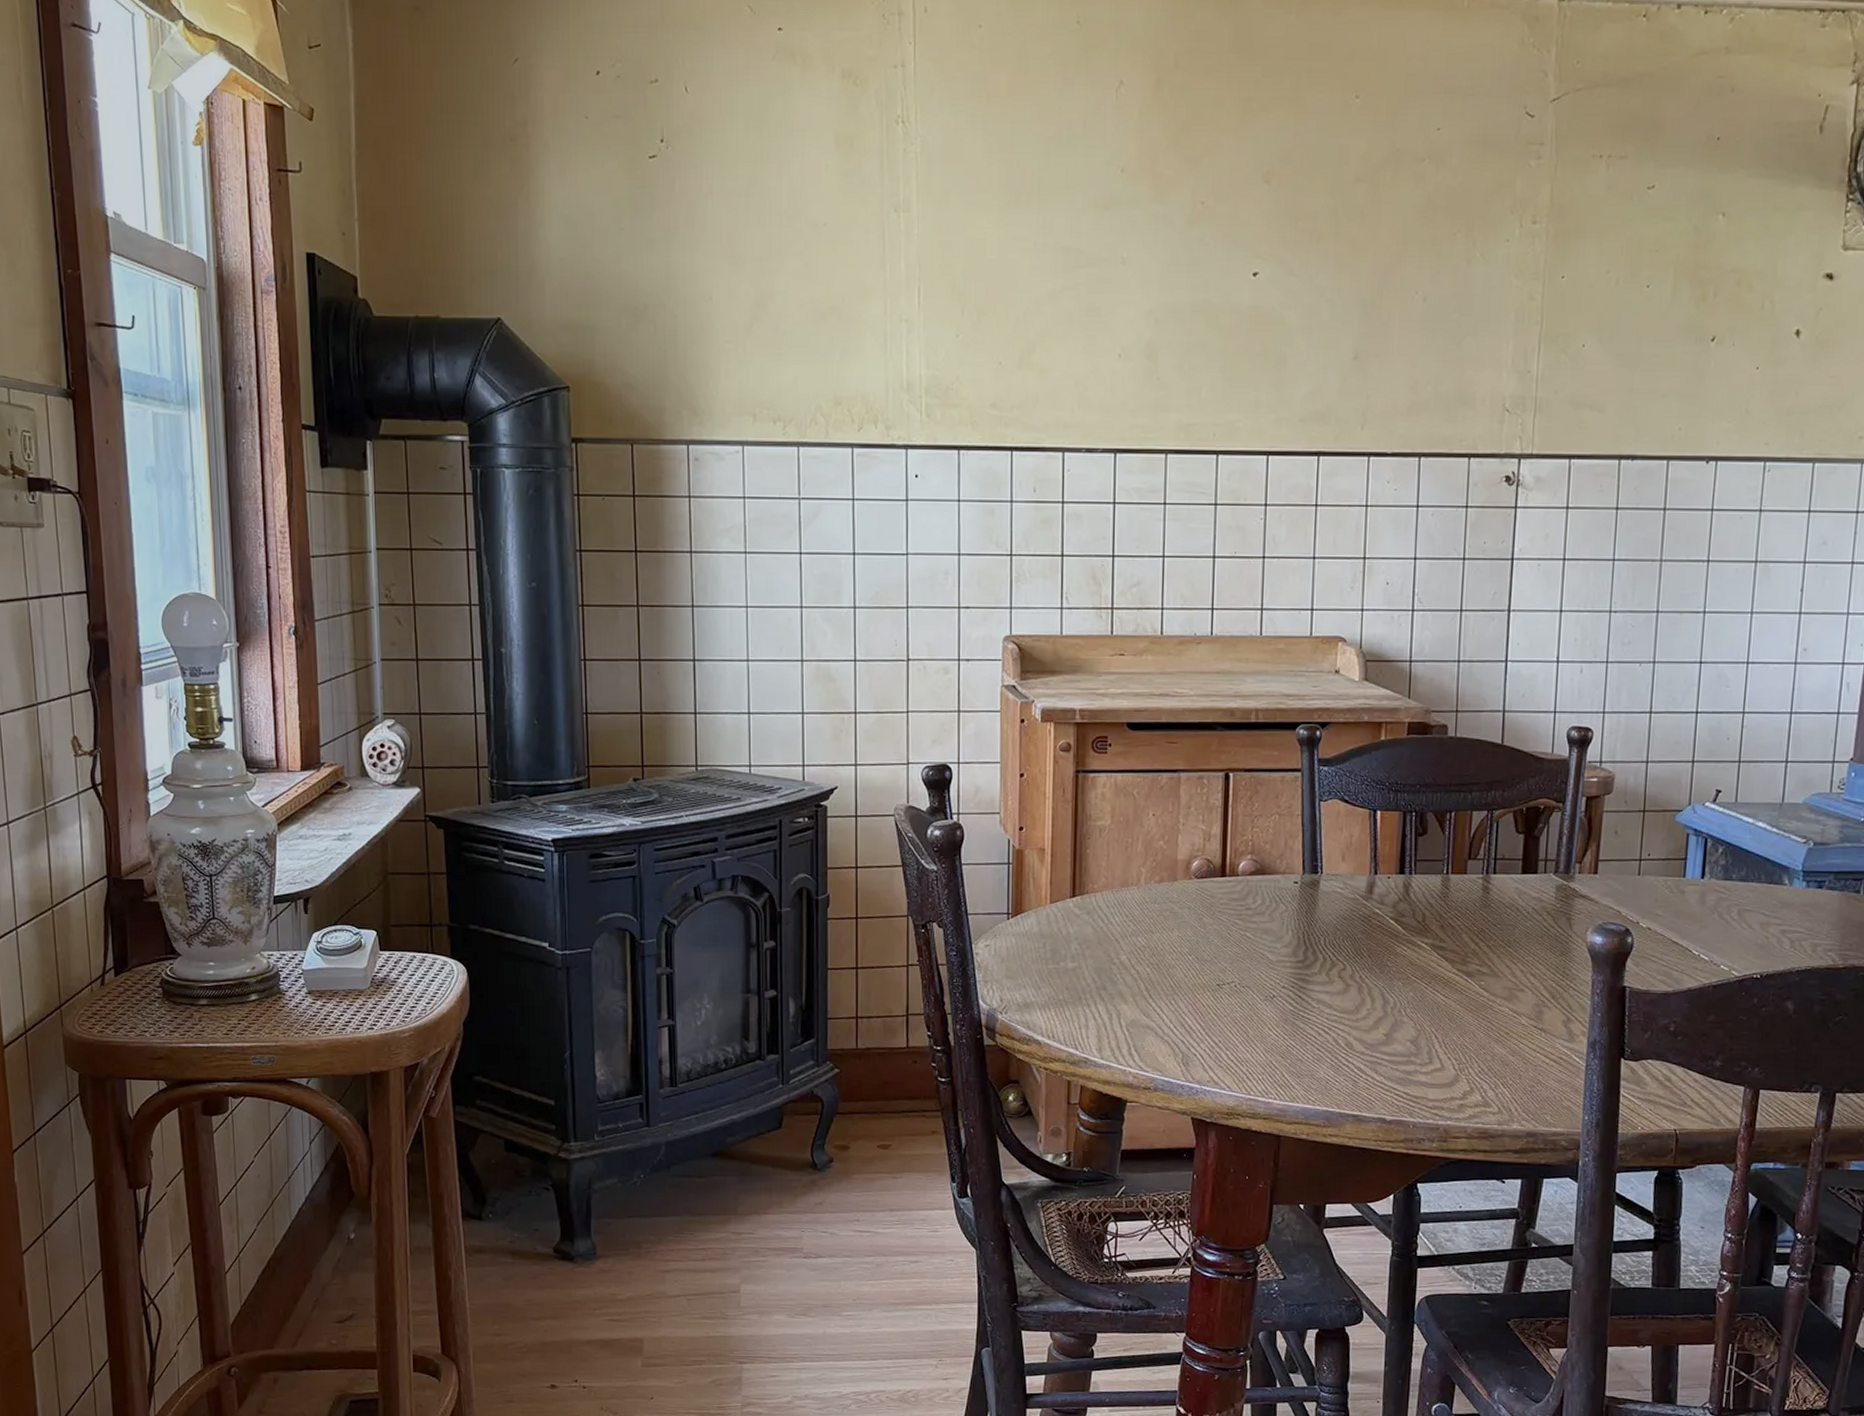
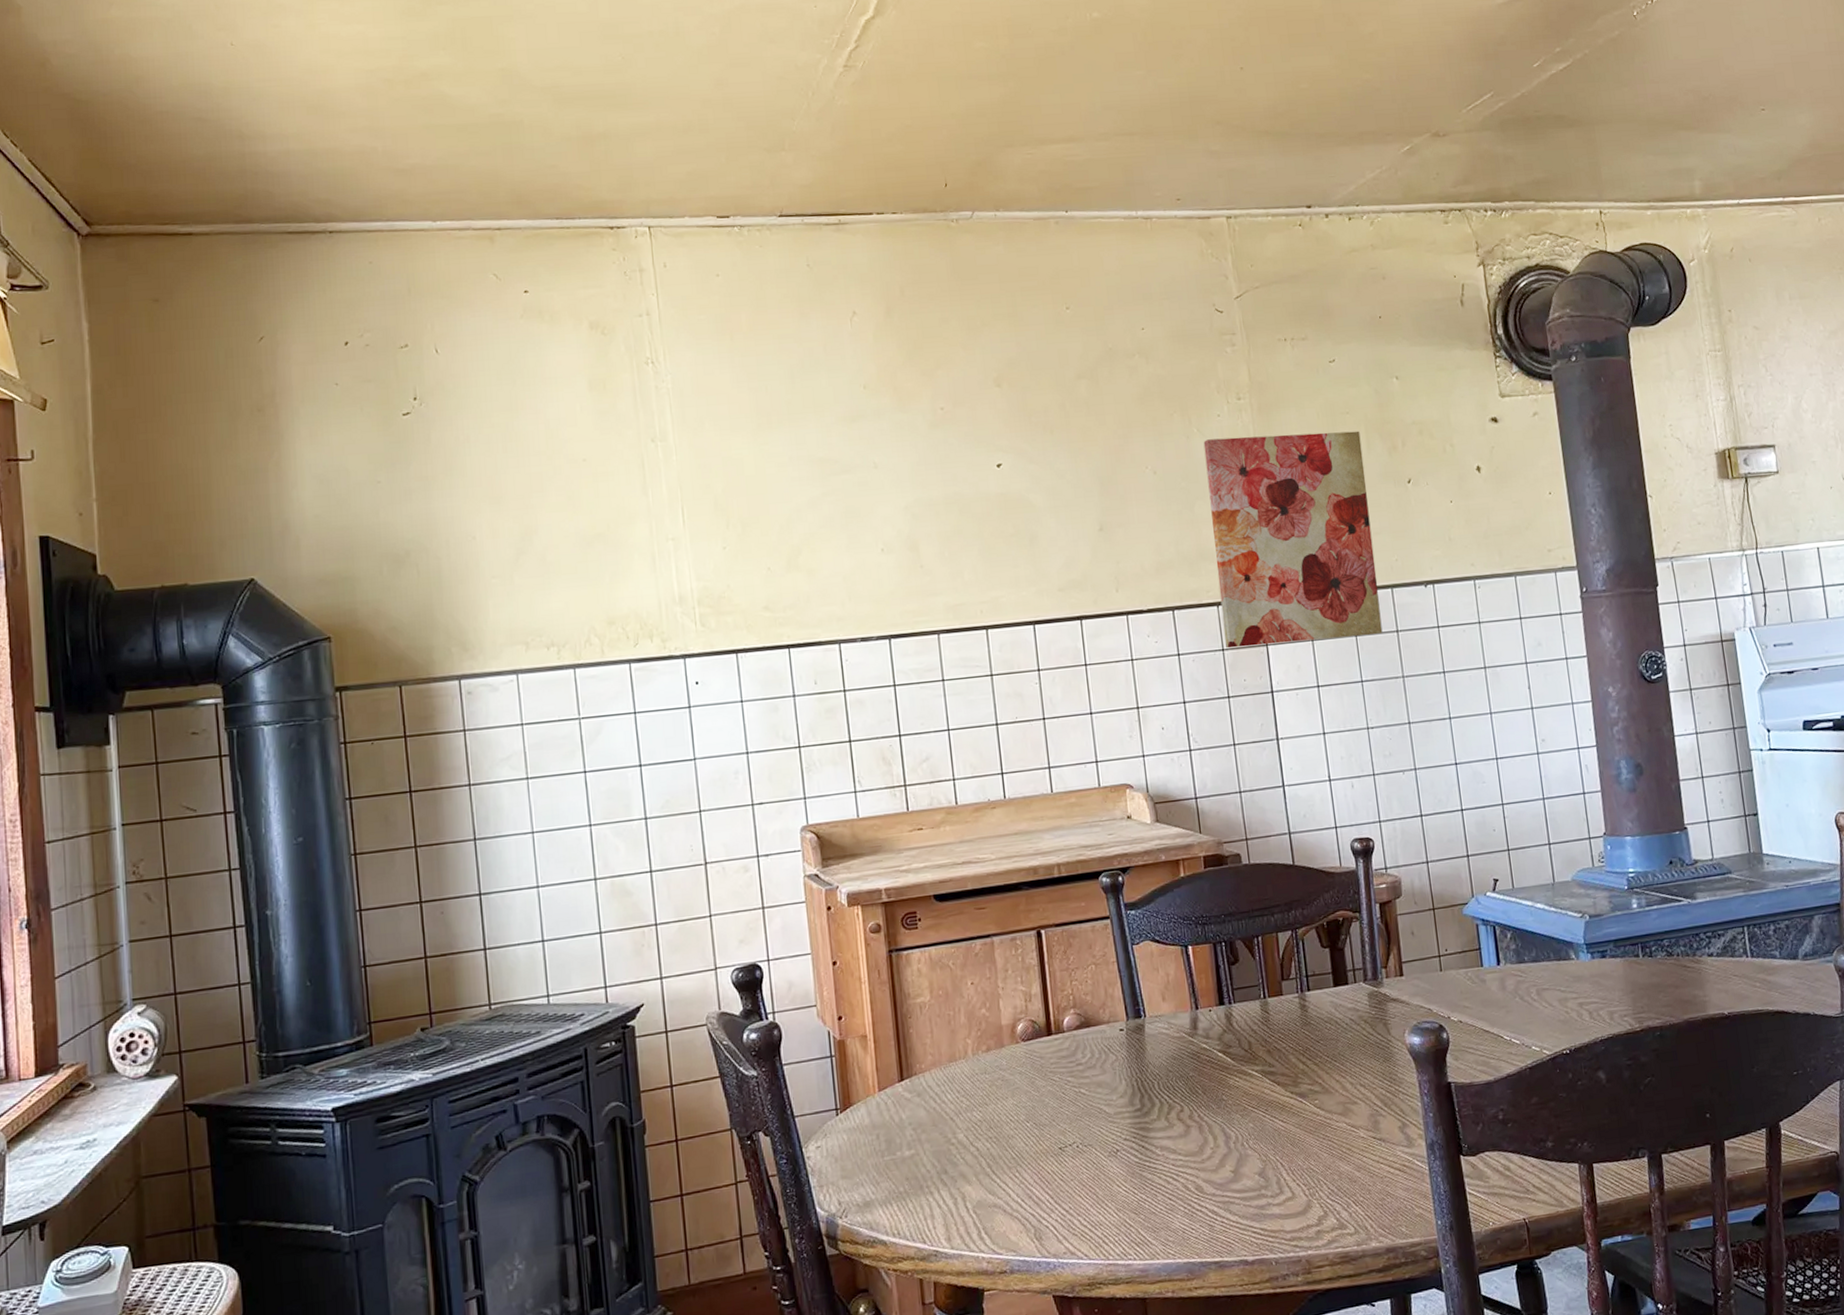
wall art: none [1470,267,1667,511] -> present [1203,431,1383,649]

